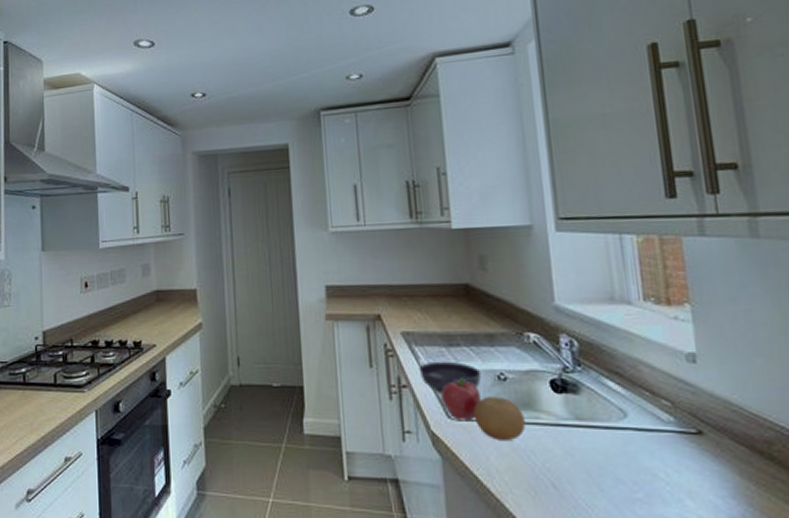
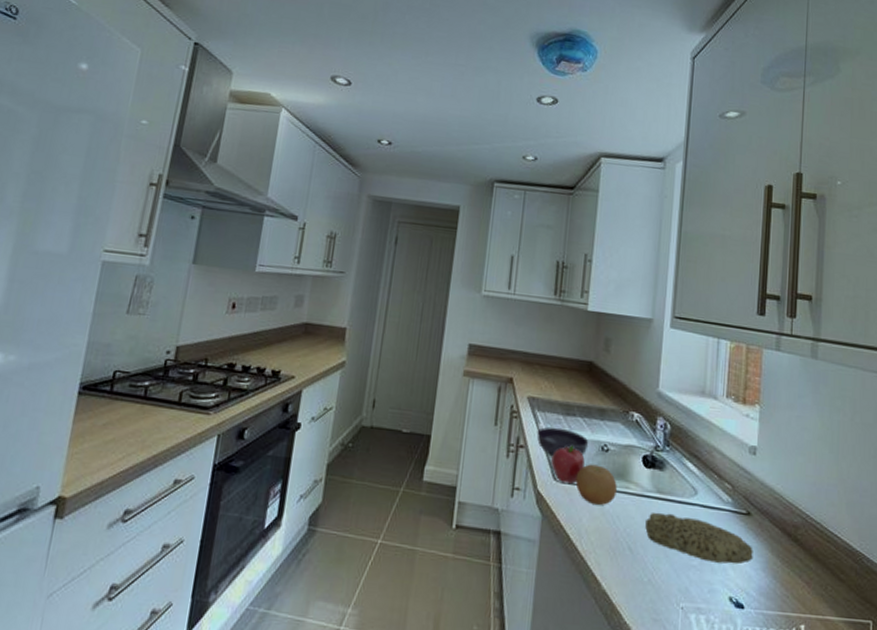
sponge: none [567,441,716,493] -> present [645,511,753,565]

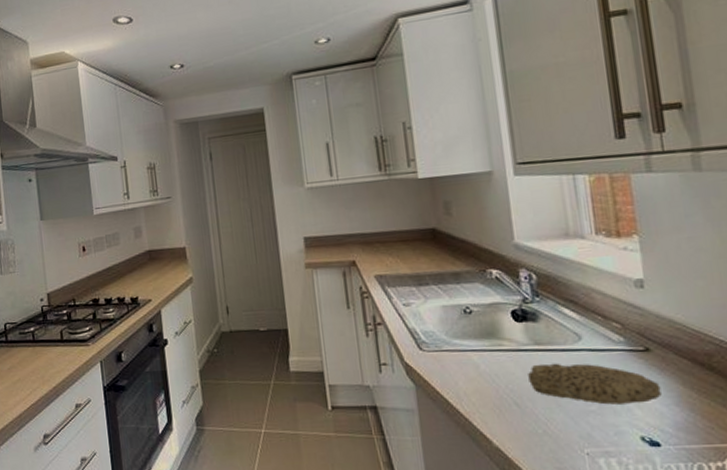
bowl: present [537,427,589,459] -> none [392,299,449,330]
fruit: present [551,445,585,485] -> none [413,314,449,352]
fruit: present [575,464,617,505] -> none [442,328,490,367]

